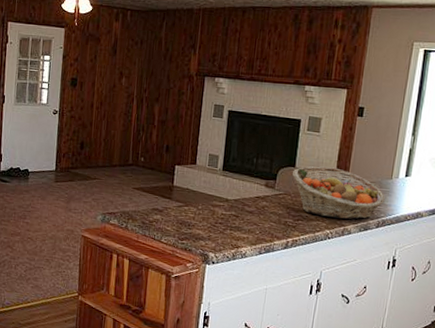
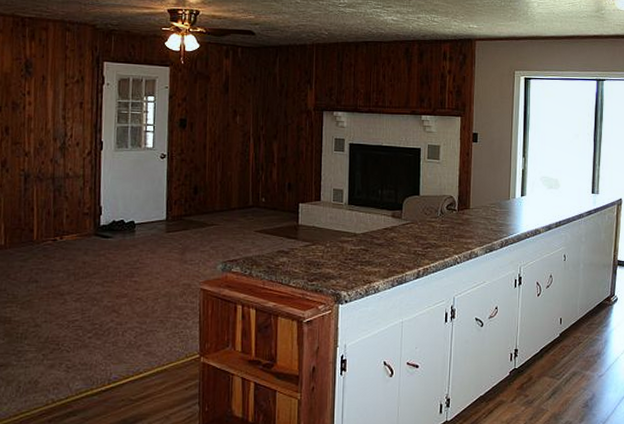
fruit basket: present [292,166,385,220] -> none [417,192,505,243]

